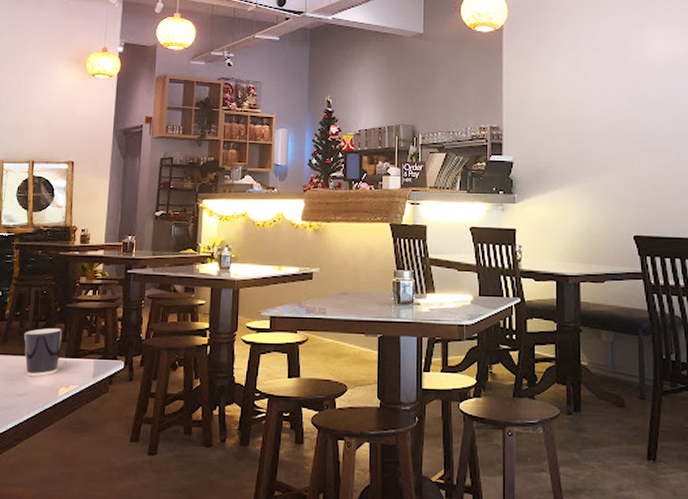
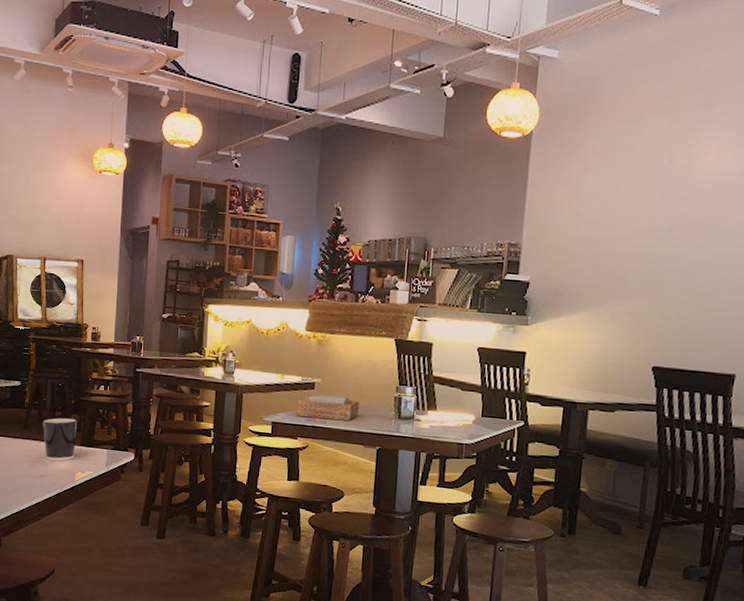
napkin holder: none [295,284,358,310] -> present [296,395,359,422]

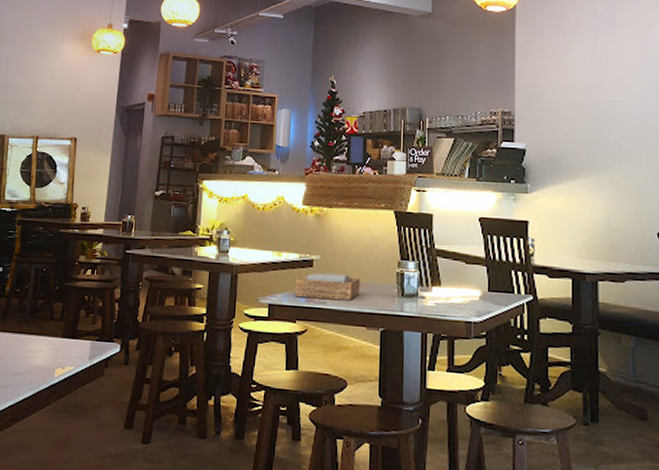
mug: present [42,417,77,461] -> none [22,306,60,356]

